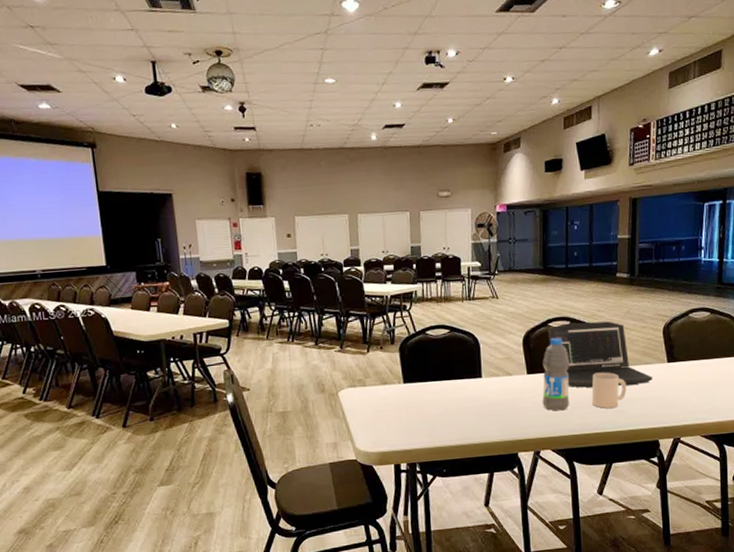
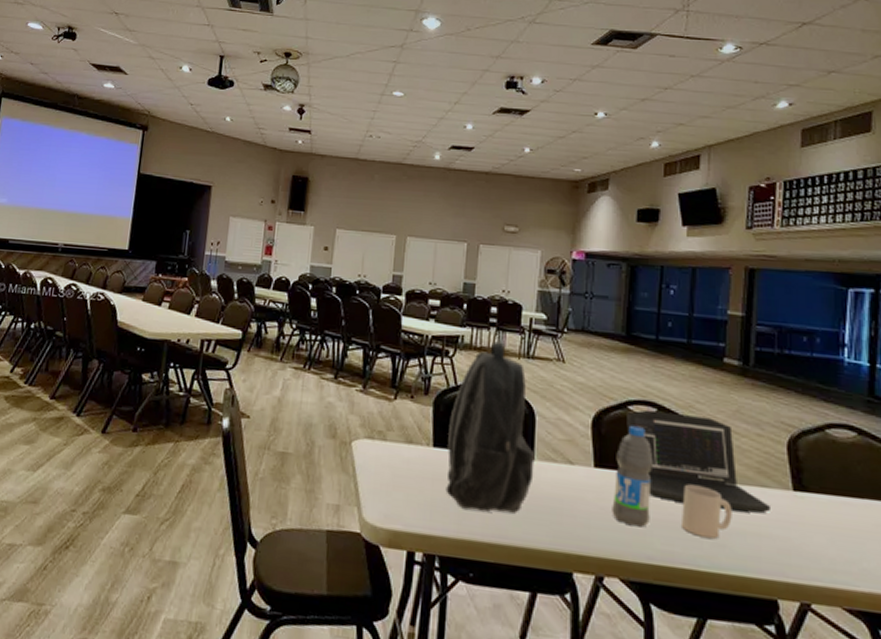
backpack: none [413,291,483,425] -> present [446,341,535,513]

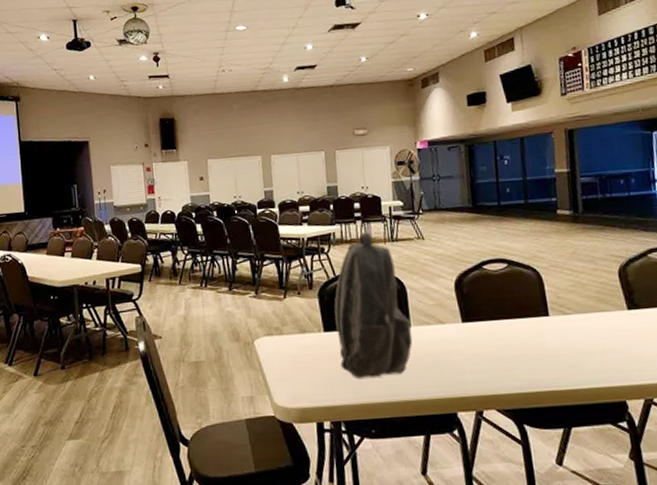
water bottle: present [612,425,654,528] -> none [478,281,515,365]
laptop: present [627,409,770,514] -> none [483,263,611,338]
cup: present [682,484,732,539] -> none [538,320,581,363]

